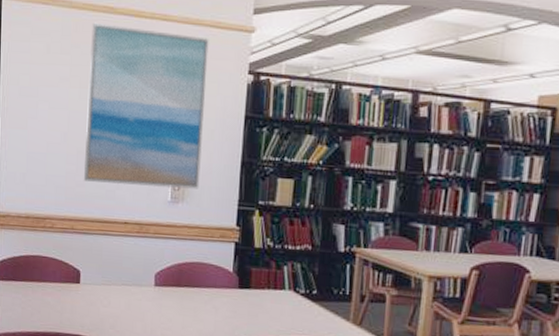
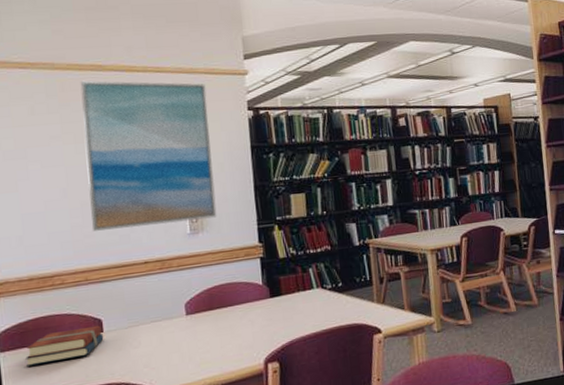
books: none [15,272,80,303] -> present [26,325,104,366]

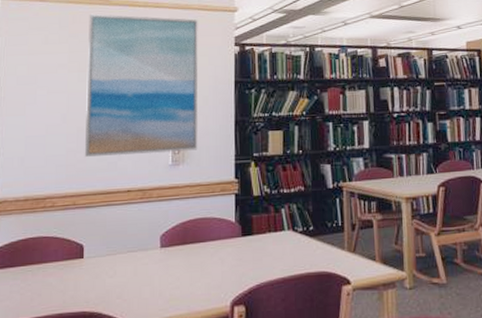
books: present [26,325,104,366] -> none [12,250,84,286]

